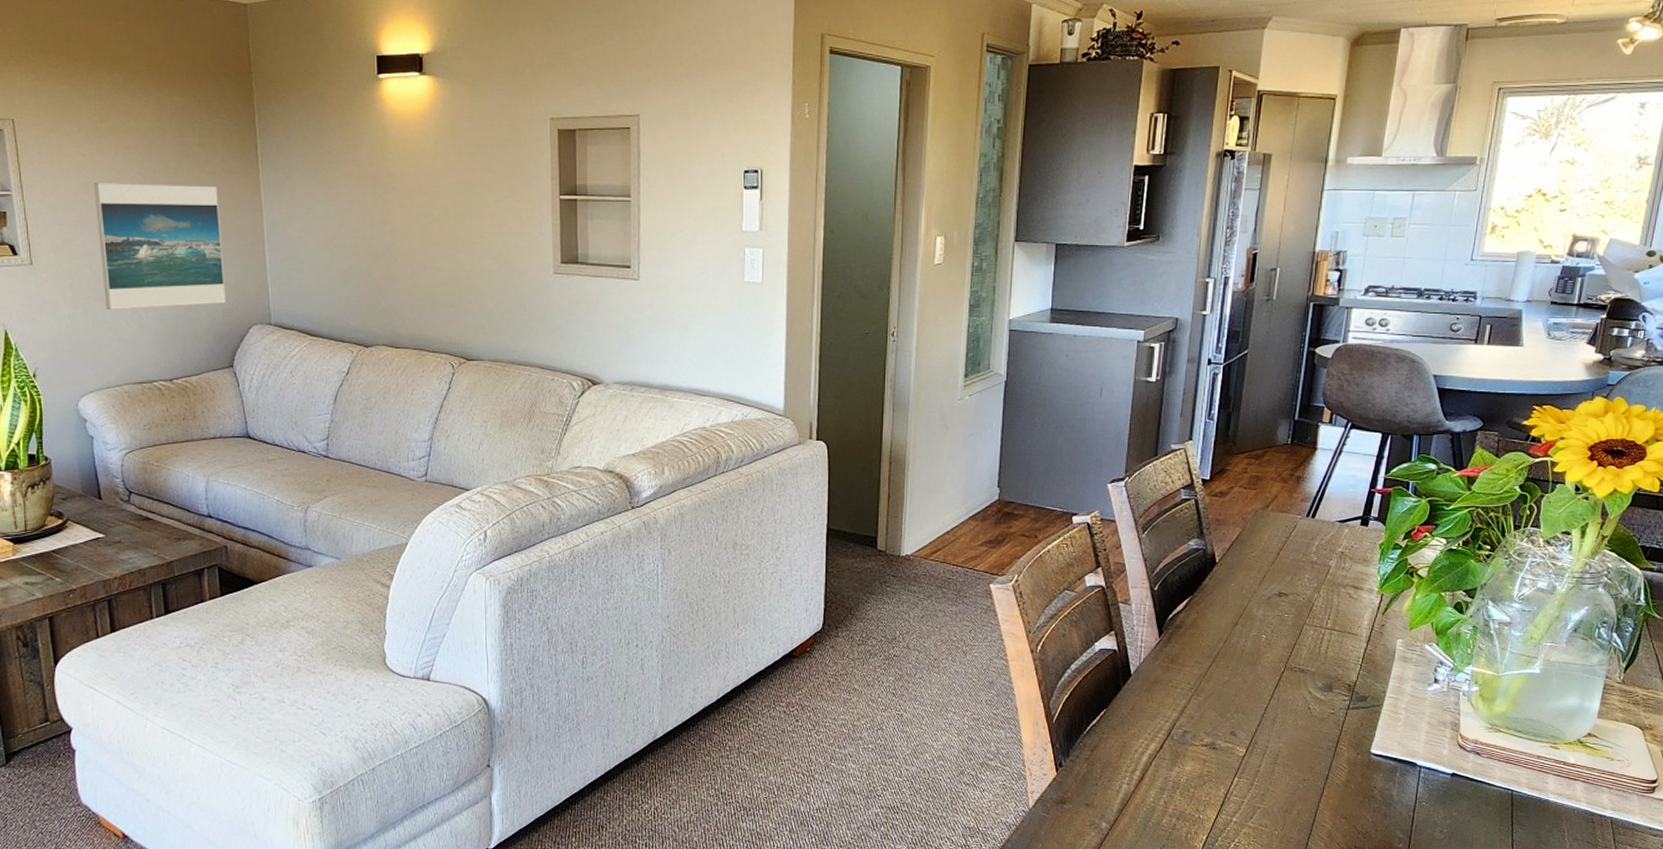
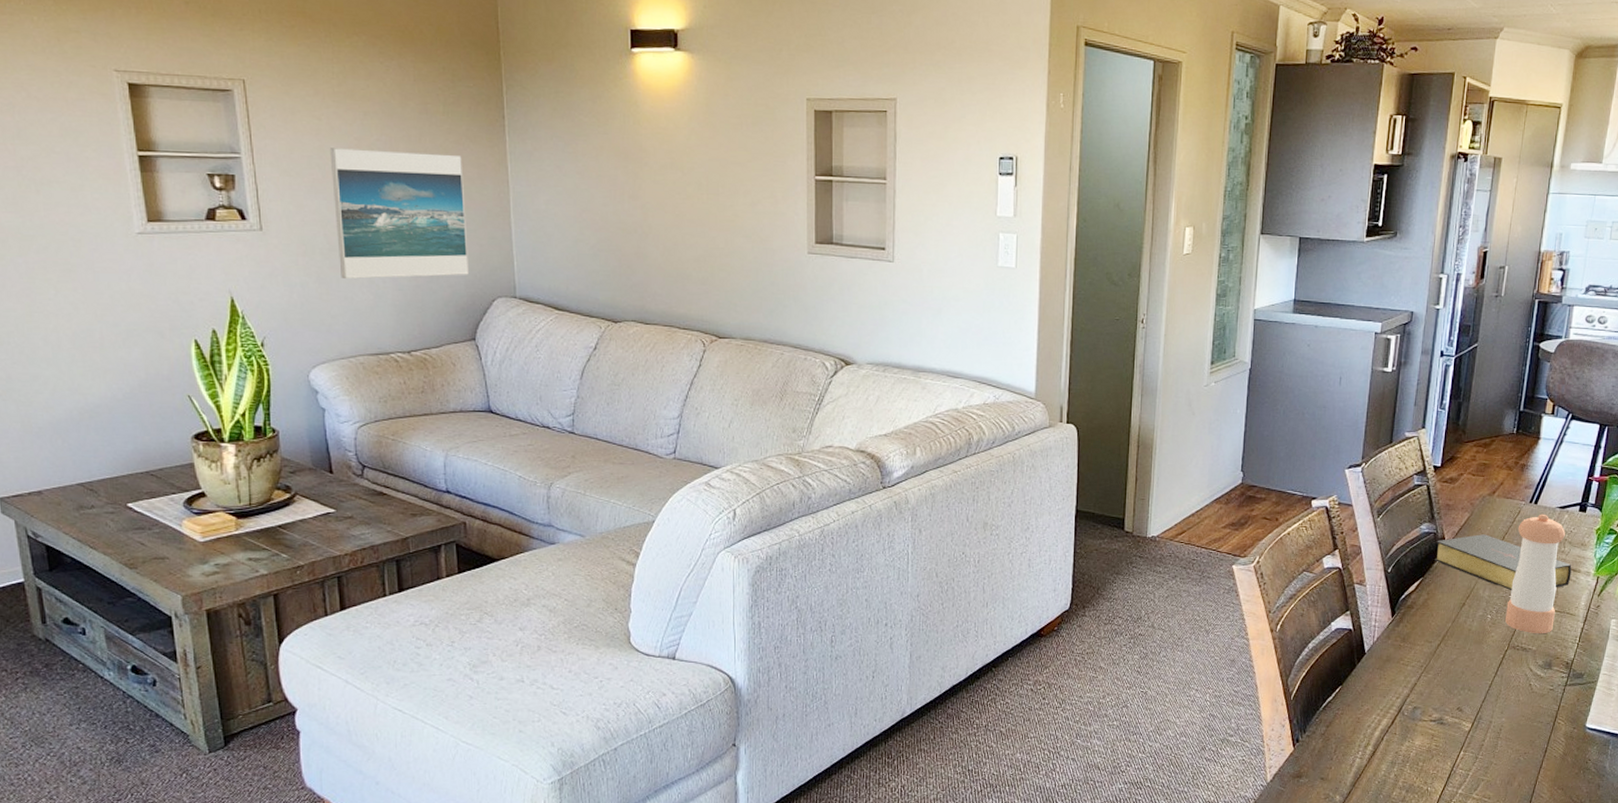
bible: none [1204,550,1353,610] -> present [1435,534,1572,591]
pepper shaker: none [1281,528,1346,655] -> present [1505,514,1565,634]

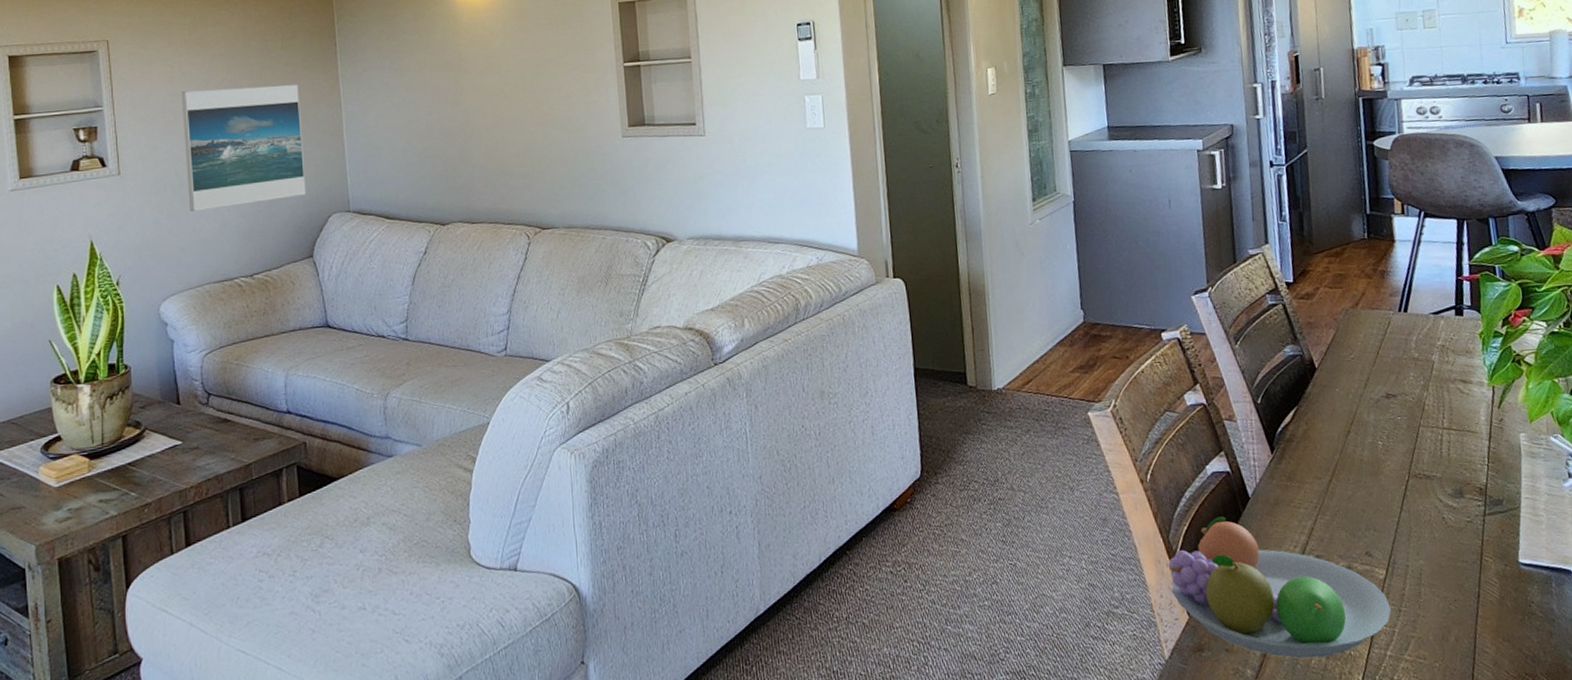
fruit bowl: none [1283,667,1469,790] -> present [1168,516,1391,658]
bible: present [1435,534,1572,591] -> none [1304,351,1463,412]
pepper shaker: present [1505,514,1565,634] -> none [1391,322,1456,458]

